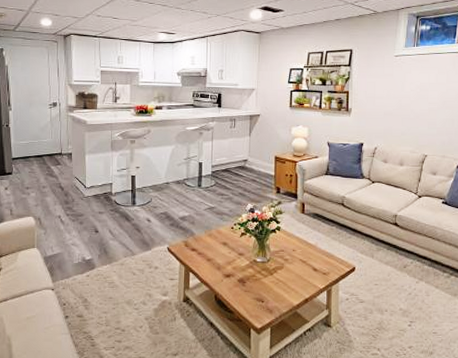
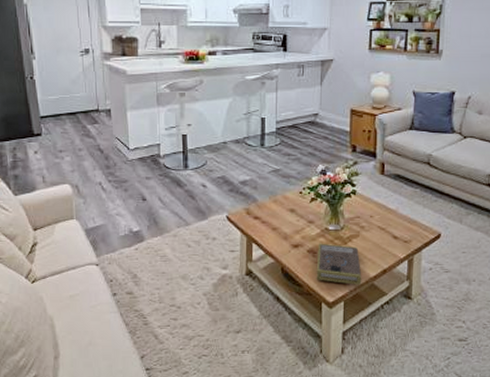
book: none [245,273,286,312] -> present [316,243,362,285]

